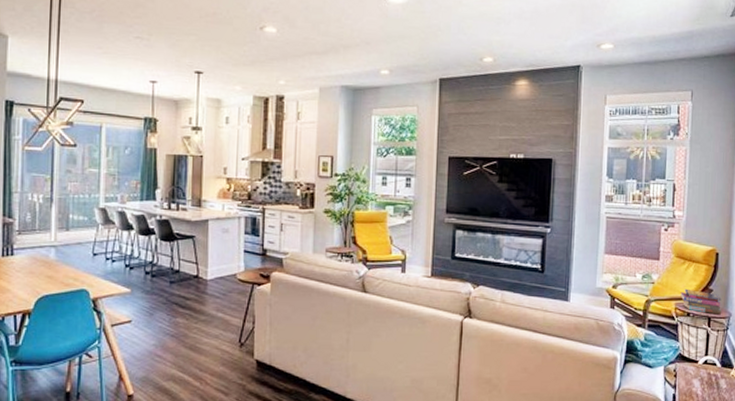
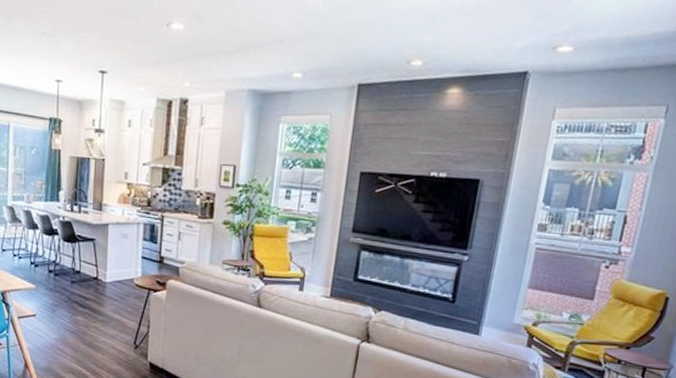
books: present [680,288,722,315] -> none [612,333,664,366]

